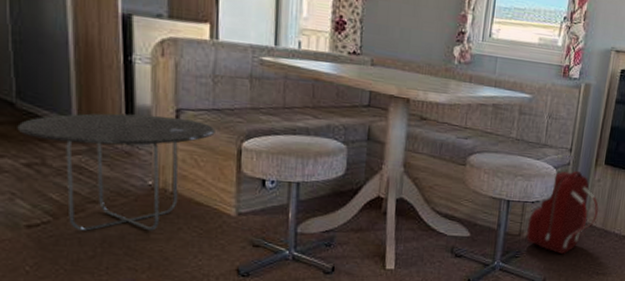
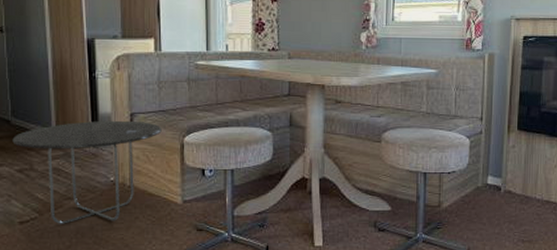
backpack: present [526,171,599,255] -> none [446,139,517,224]

